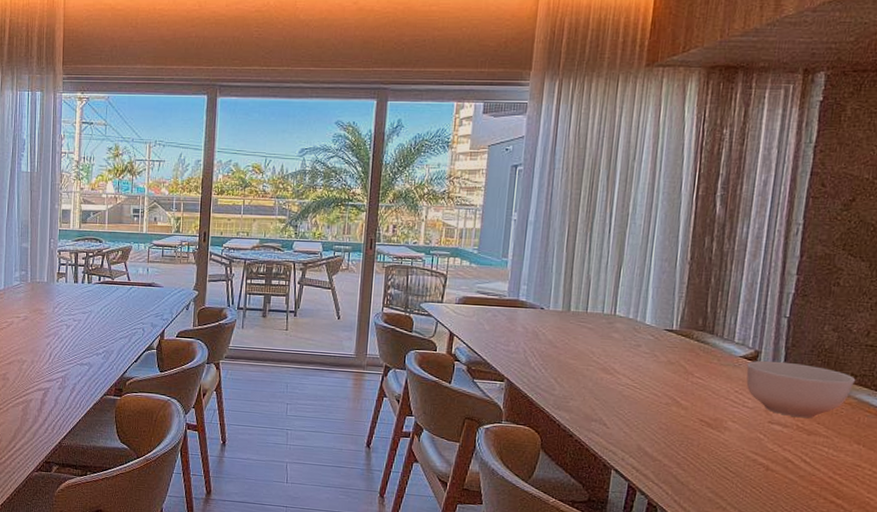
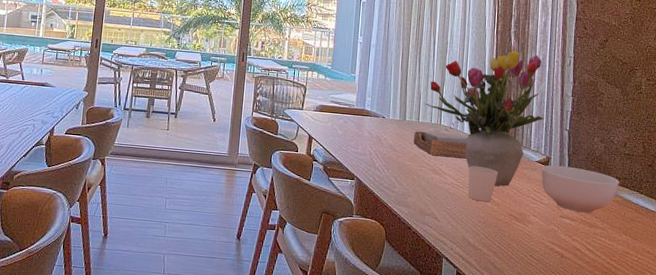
napkin holder: none [579,323,650,355] -> present [413,131,468,159]
flower arrangement: none [595,219,758,387] -> present [425,50,544,186]
dixie cup: none [646,363,689,406] -> present [468,166,499,202]

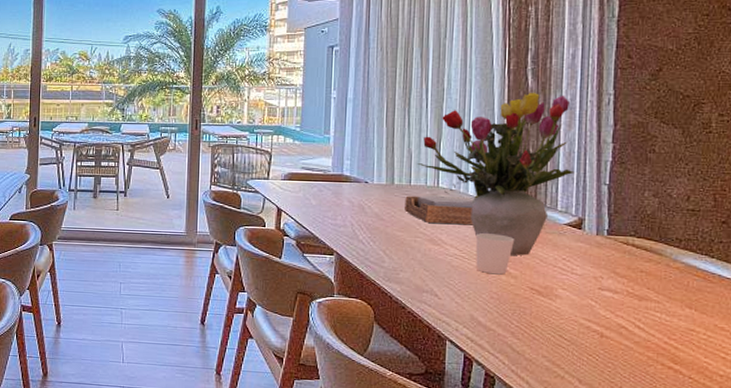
bowl: present [541,165,620,213] -> none [572,227,681,284]

